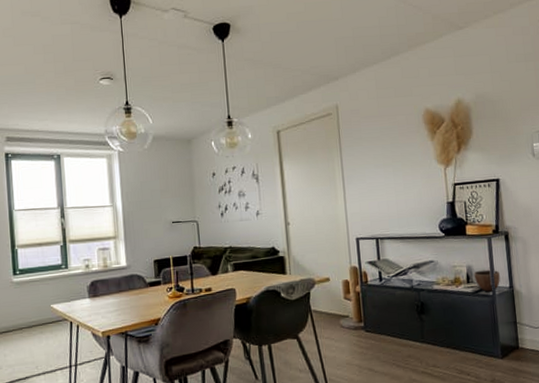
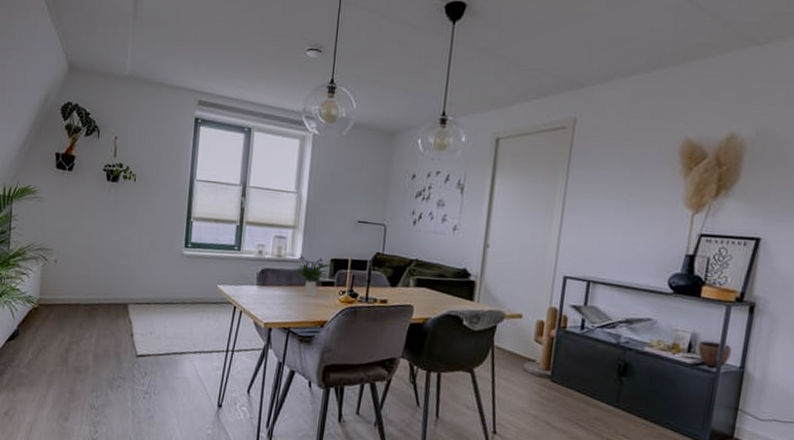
flower arrangement: none [121,260,155,299] -> present [293,254,331,297]

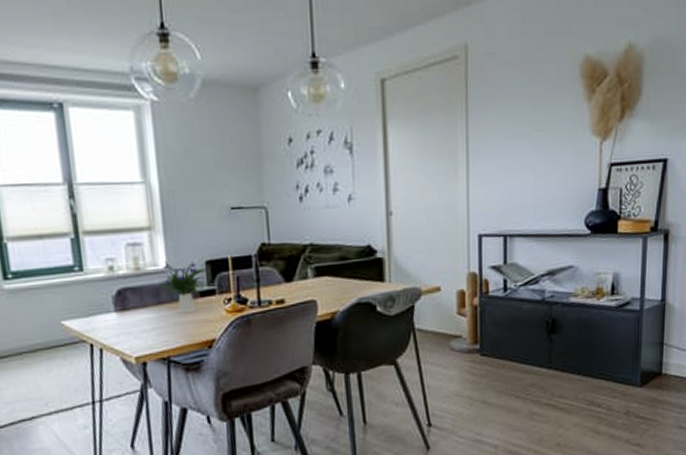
decorative bowl: present [697,340,732,368] -> none [620,278,651,306]

